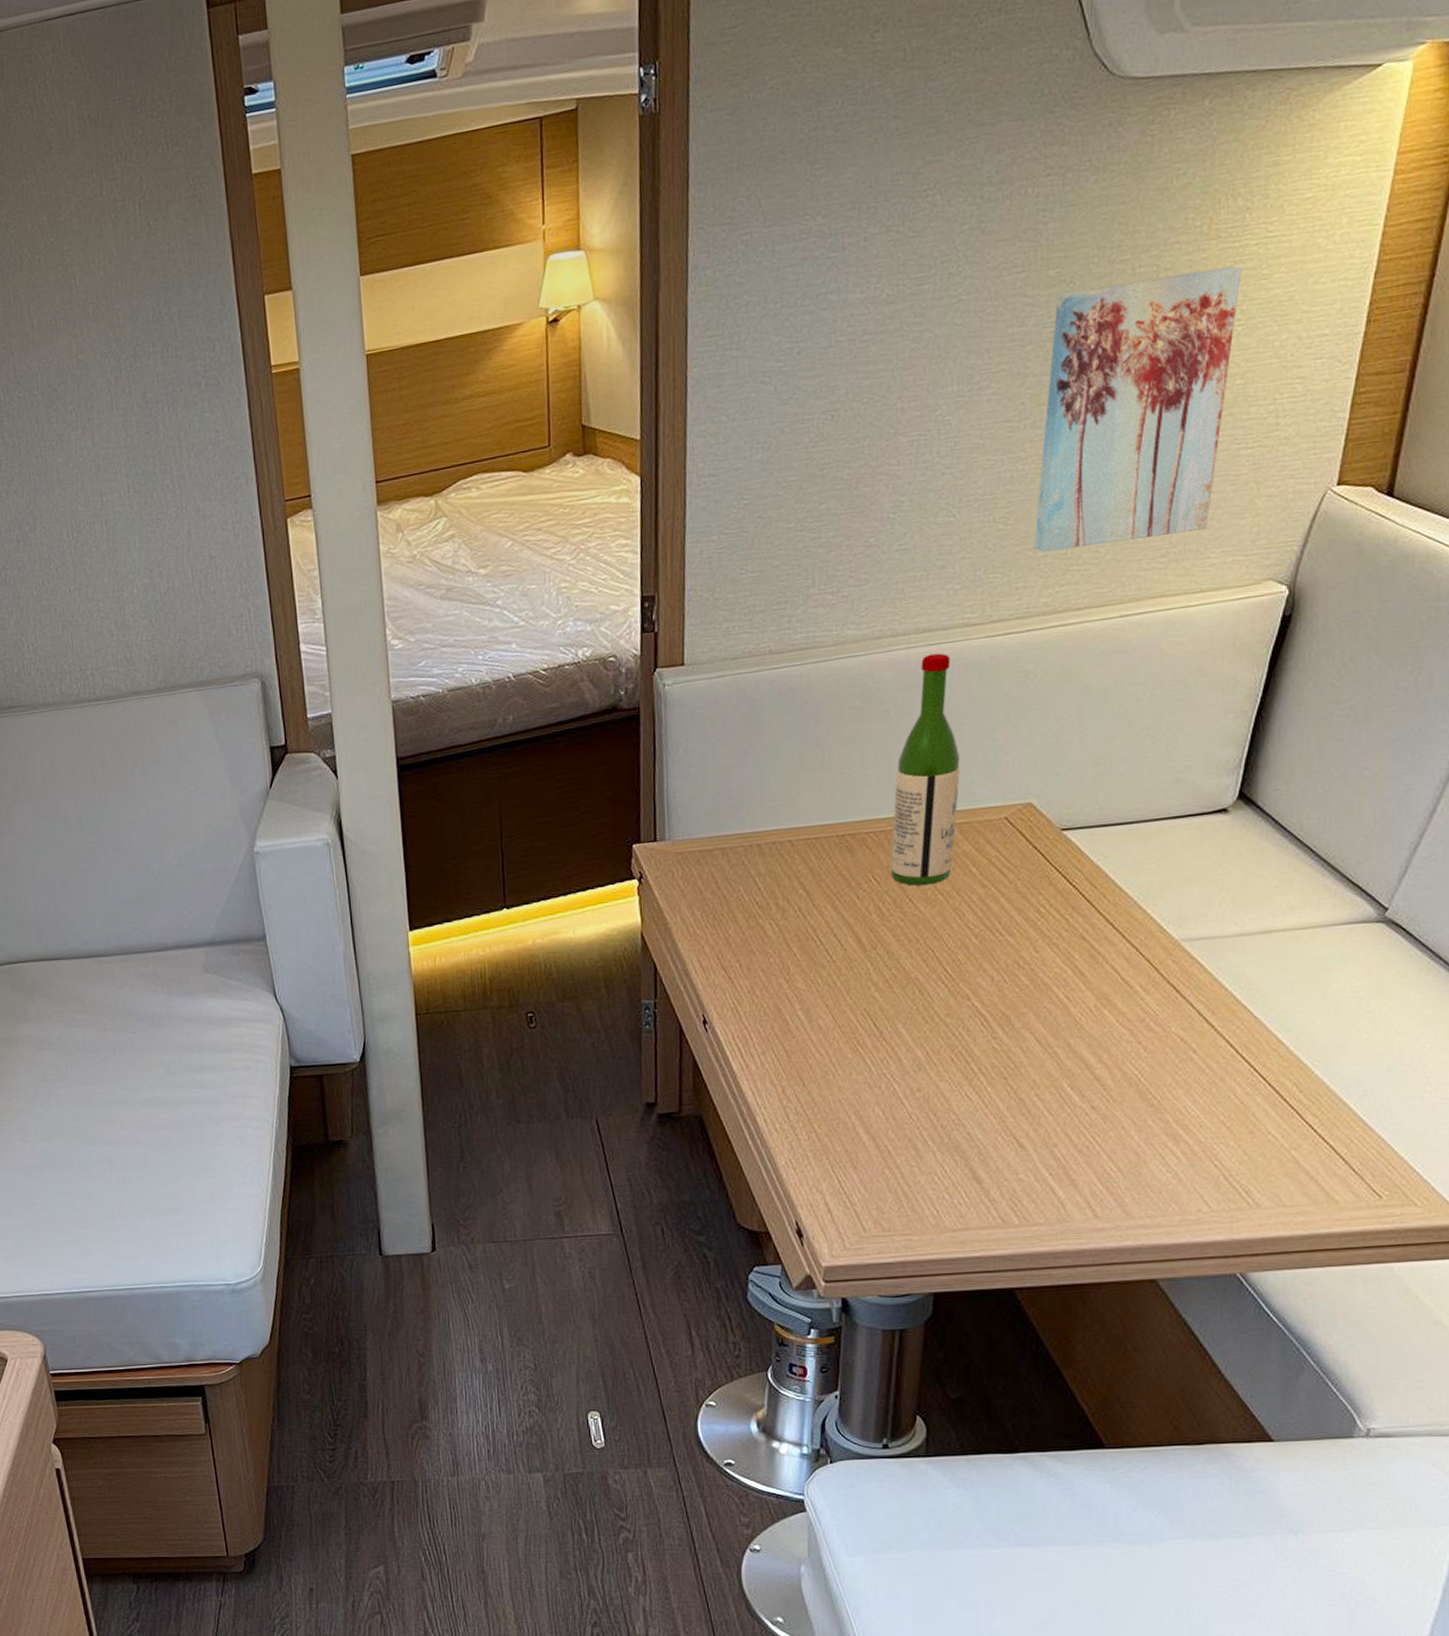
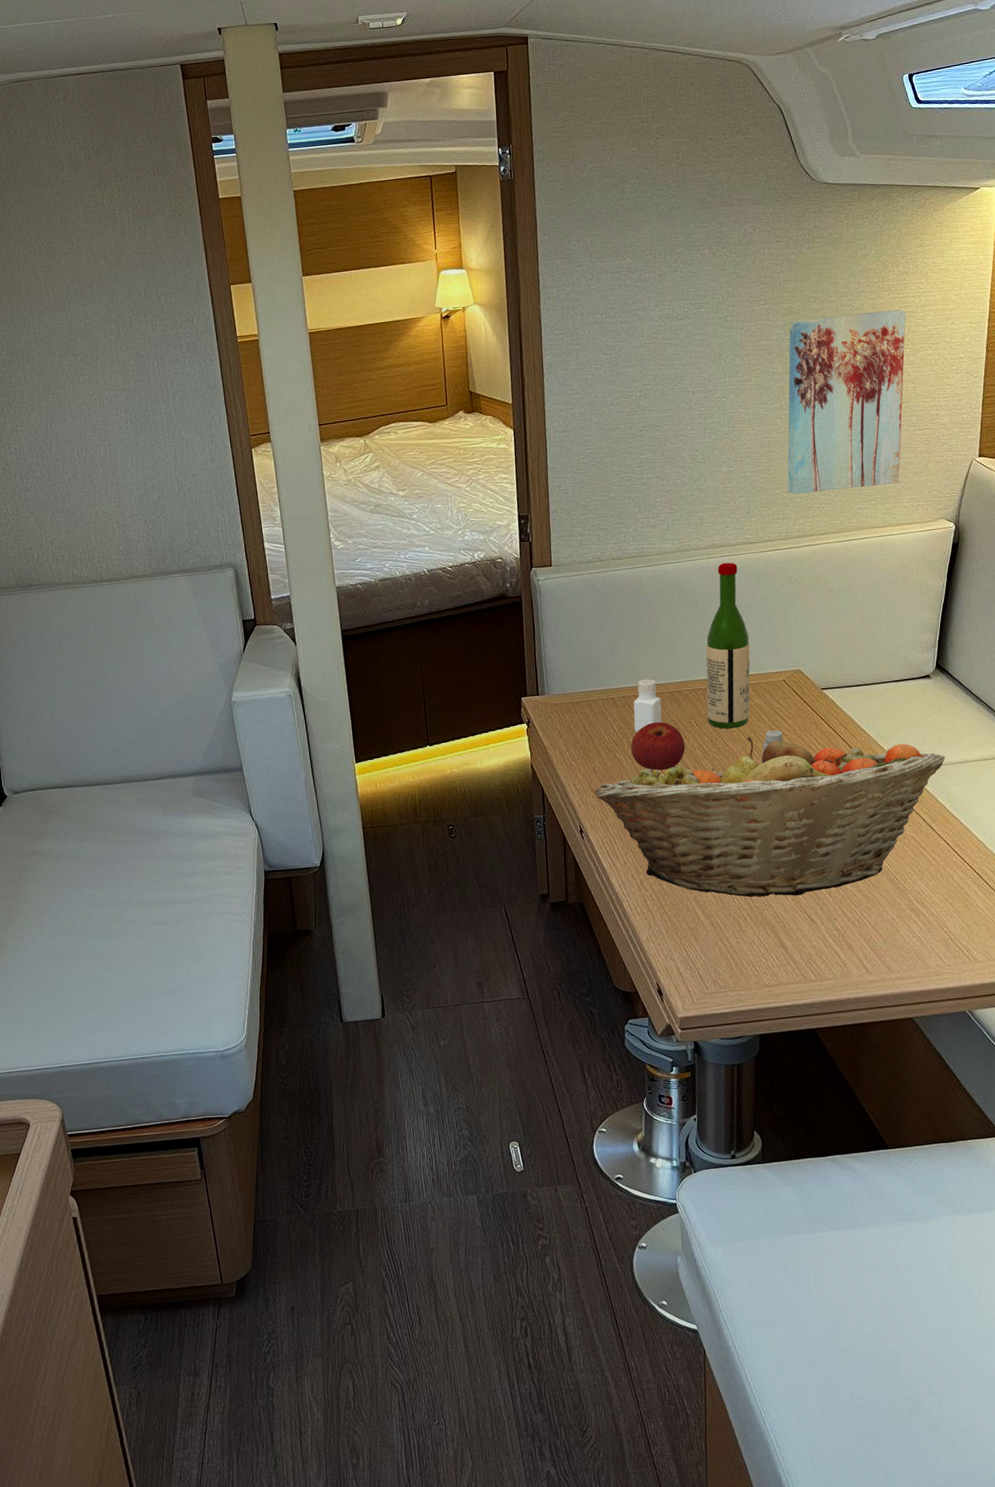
fruit basket: none [726,896,1240,1113] -> present [595,736,945,897]
apple: none [780,876,857,943] -> present [631,721,685,771]
pepper shaker: none [786,818,827,892] -> present [633,679,662,733]
saltshaker: none [964,886,999,935] -> present [761,729,783,765]

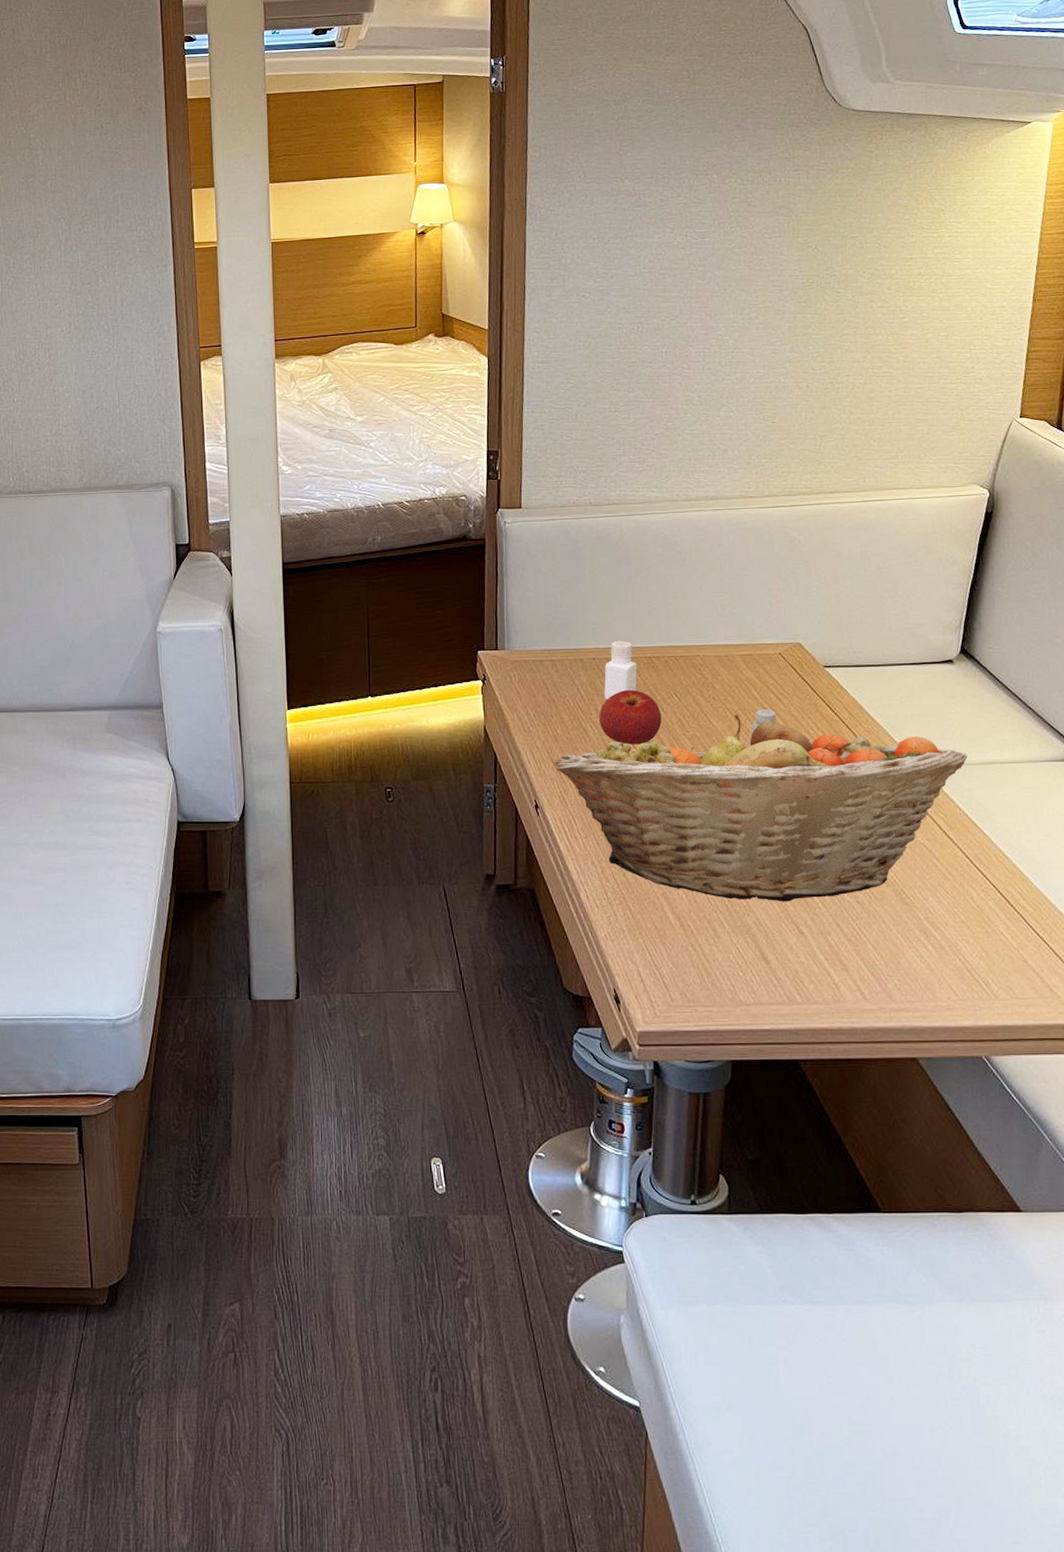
wine bottle: present [706,562,750,729] -> none [689,517,743,704]
wall art: present [787,309,906,495] -> none [794,249,941,447]

